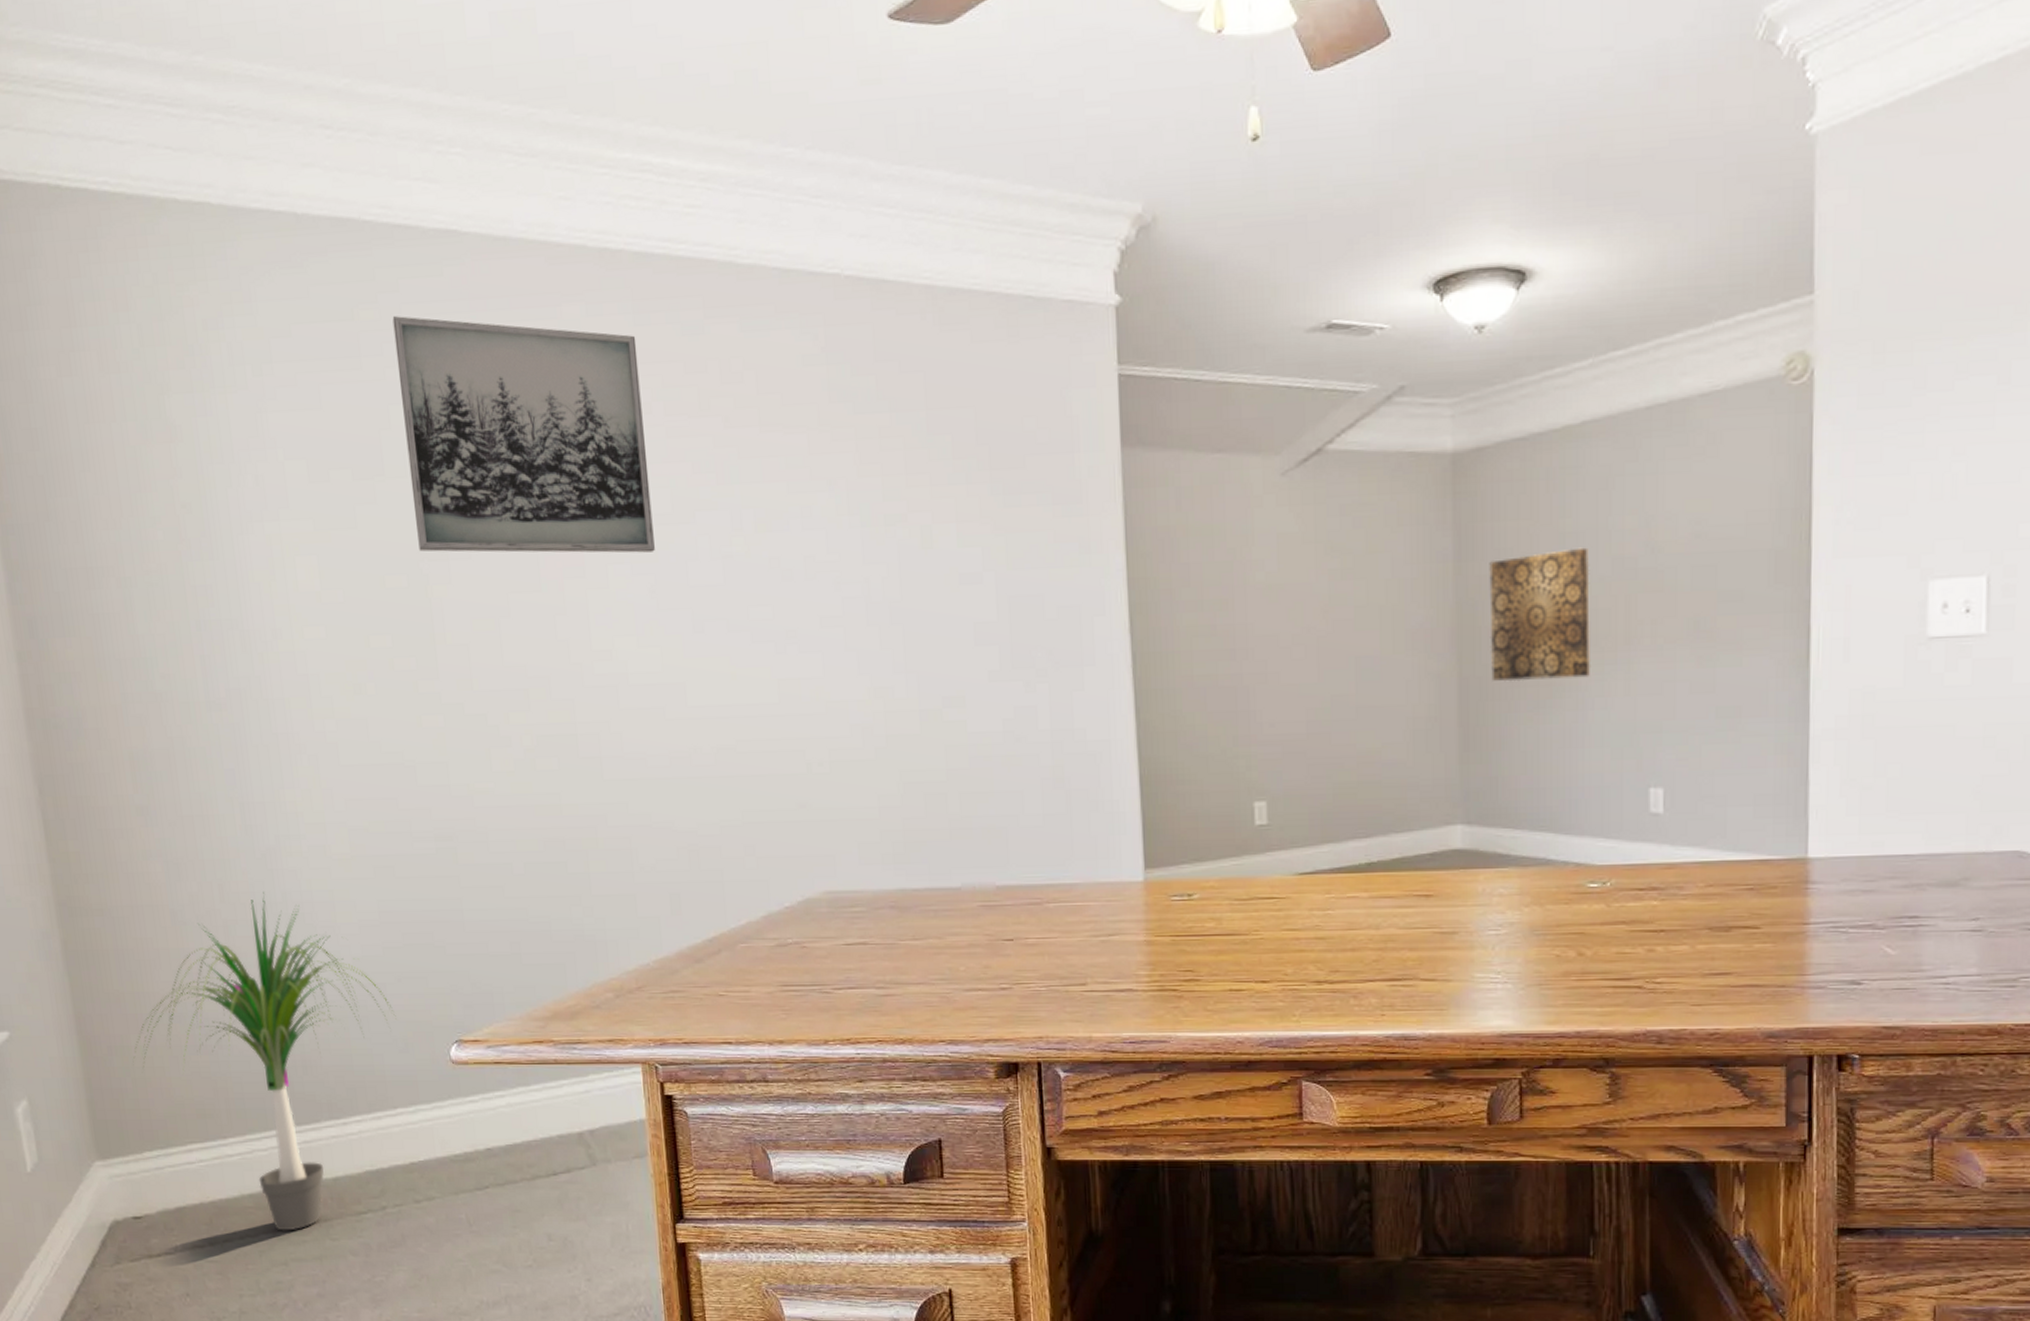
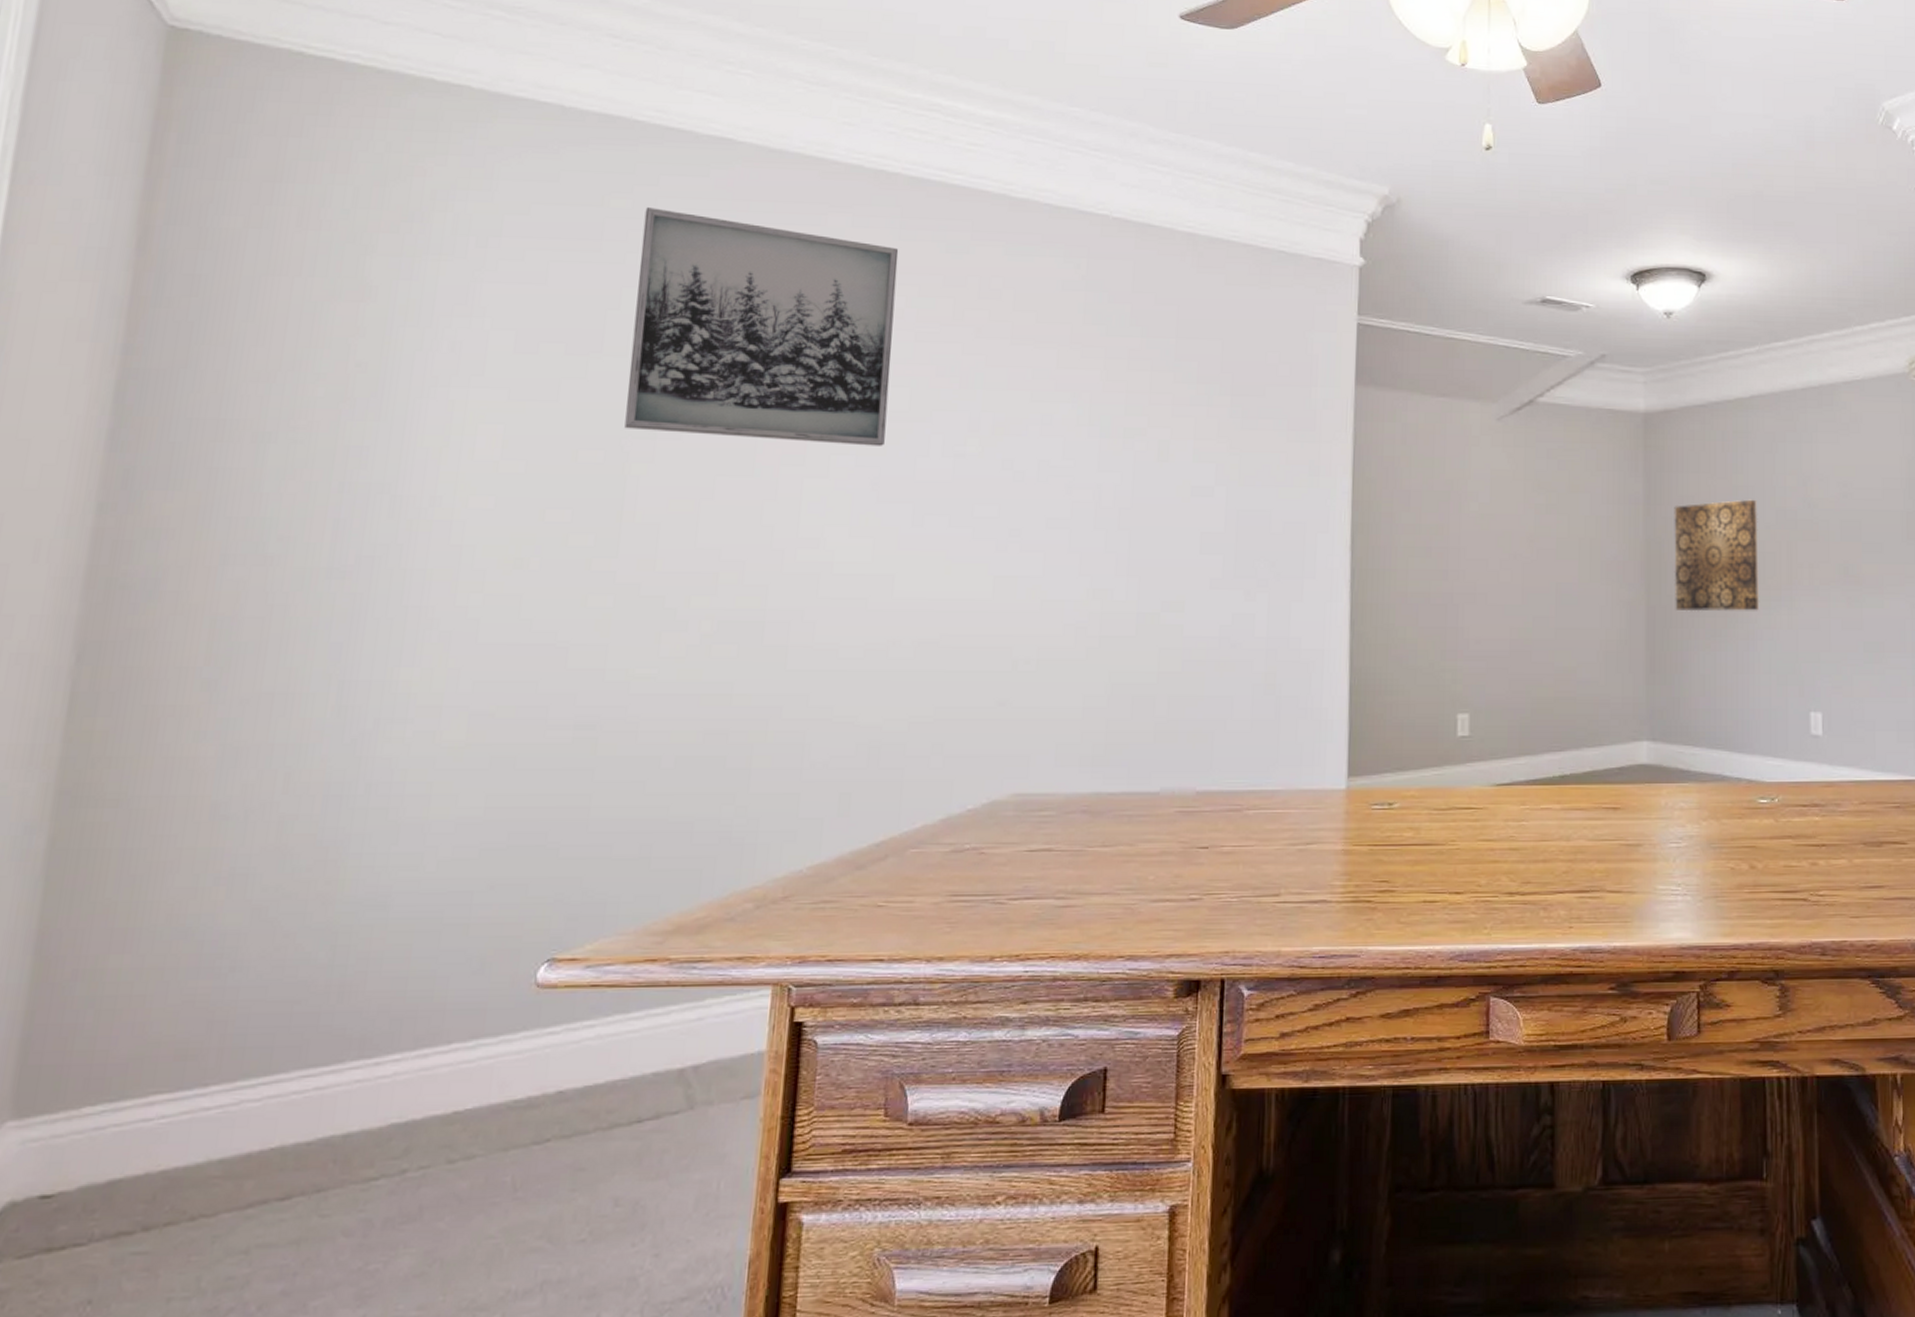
potted plant: present [133,891,397,1231] -> none [105,782,478,1208]

